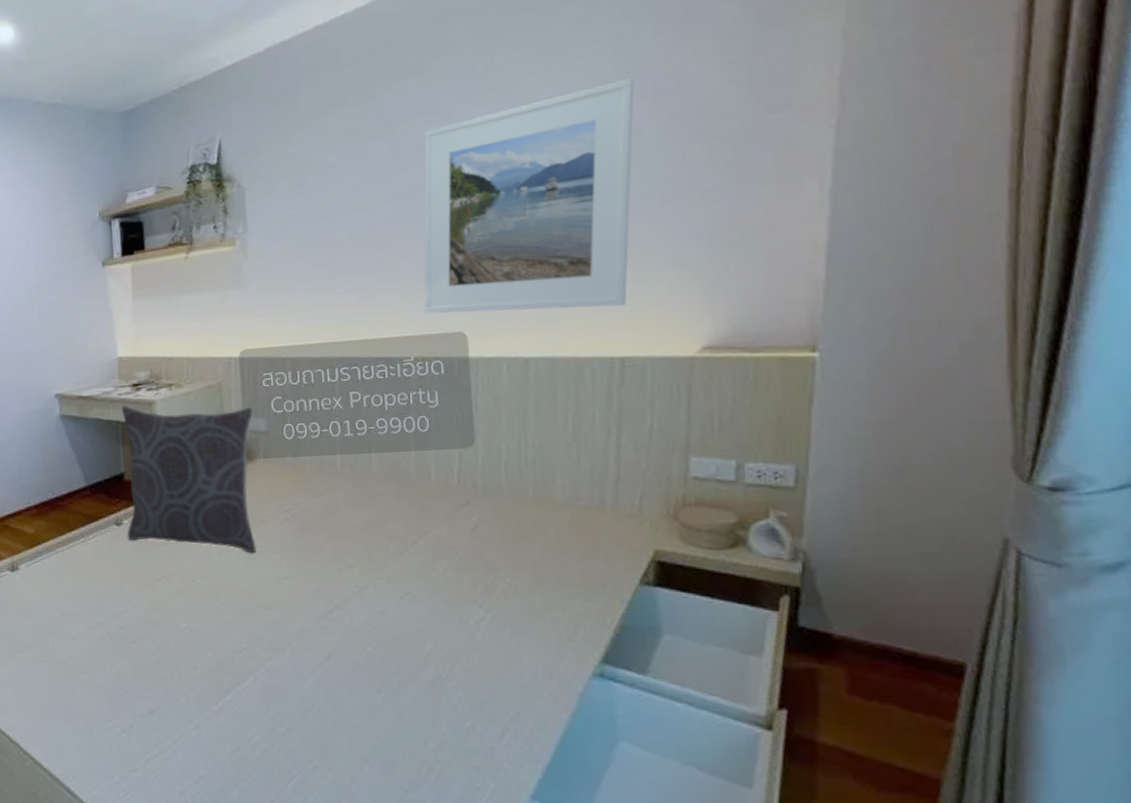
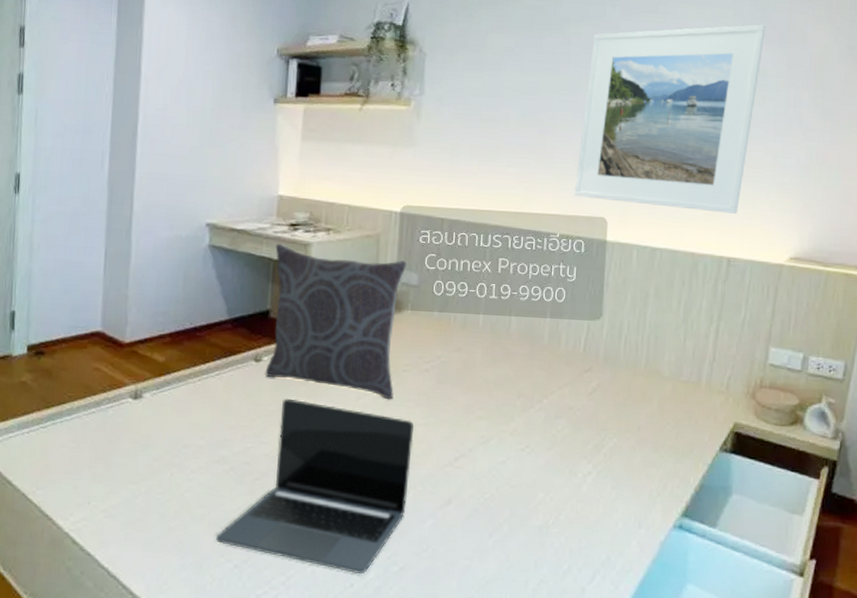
laptop: none [101,560,285,737] -> present [215,398,415,574]

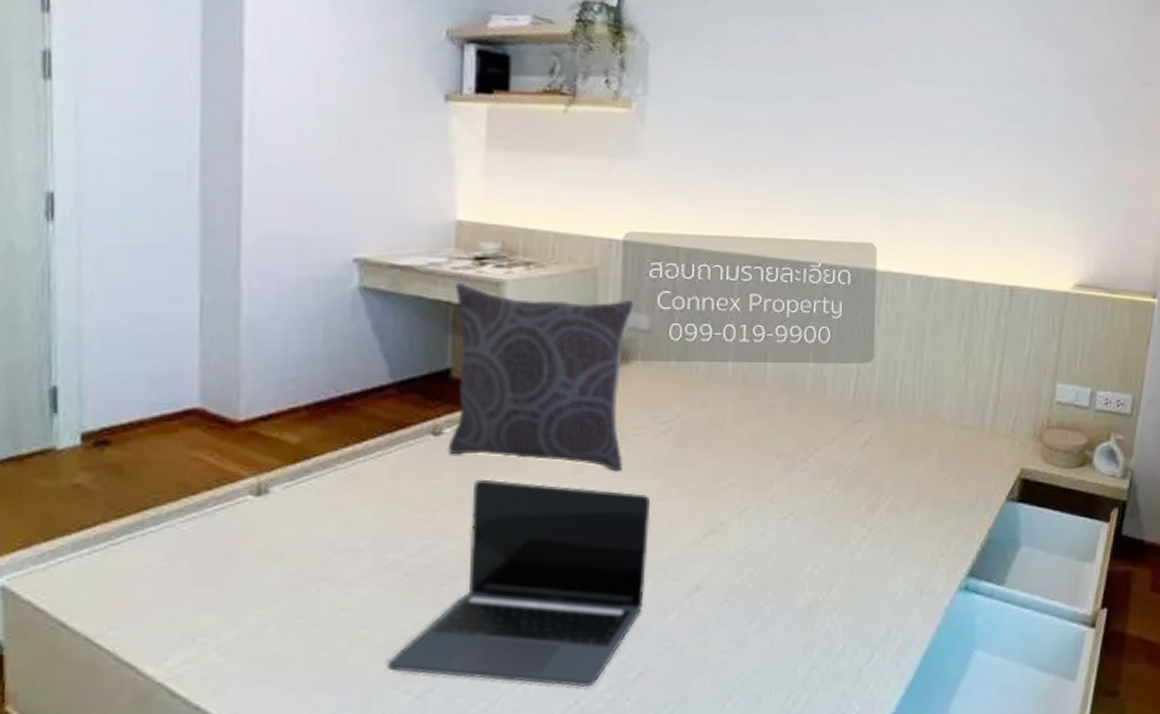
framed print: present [574,24,766,214] -> none [837,24,1046,237]

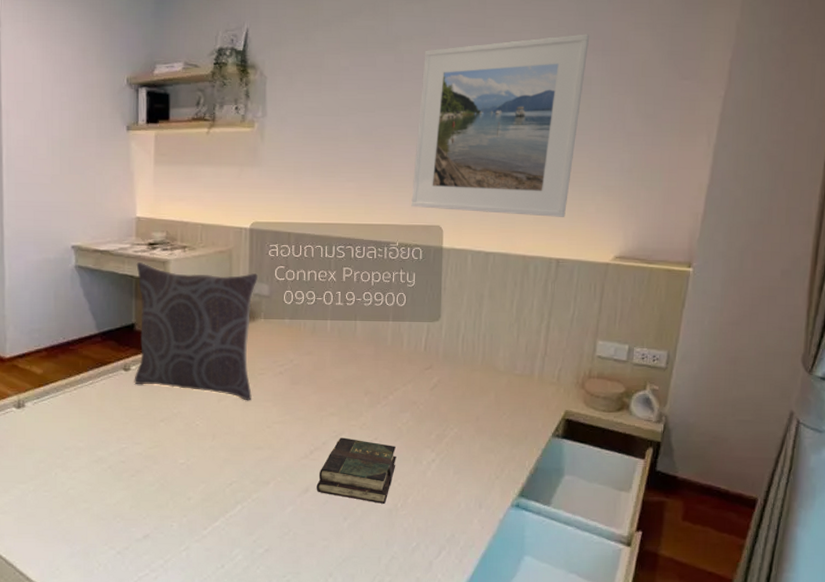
laptop: present [386,479,651,688] -> none [99,403,272,557]
book: none [711,514,817,599] -> present [316,437,396,505]
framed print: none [837,24,1046,237] -> present [411,34,590,217]

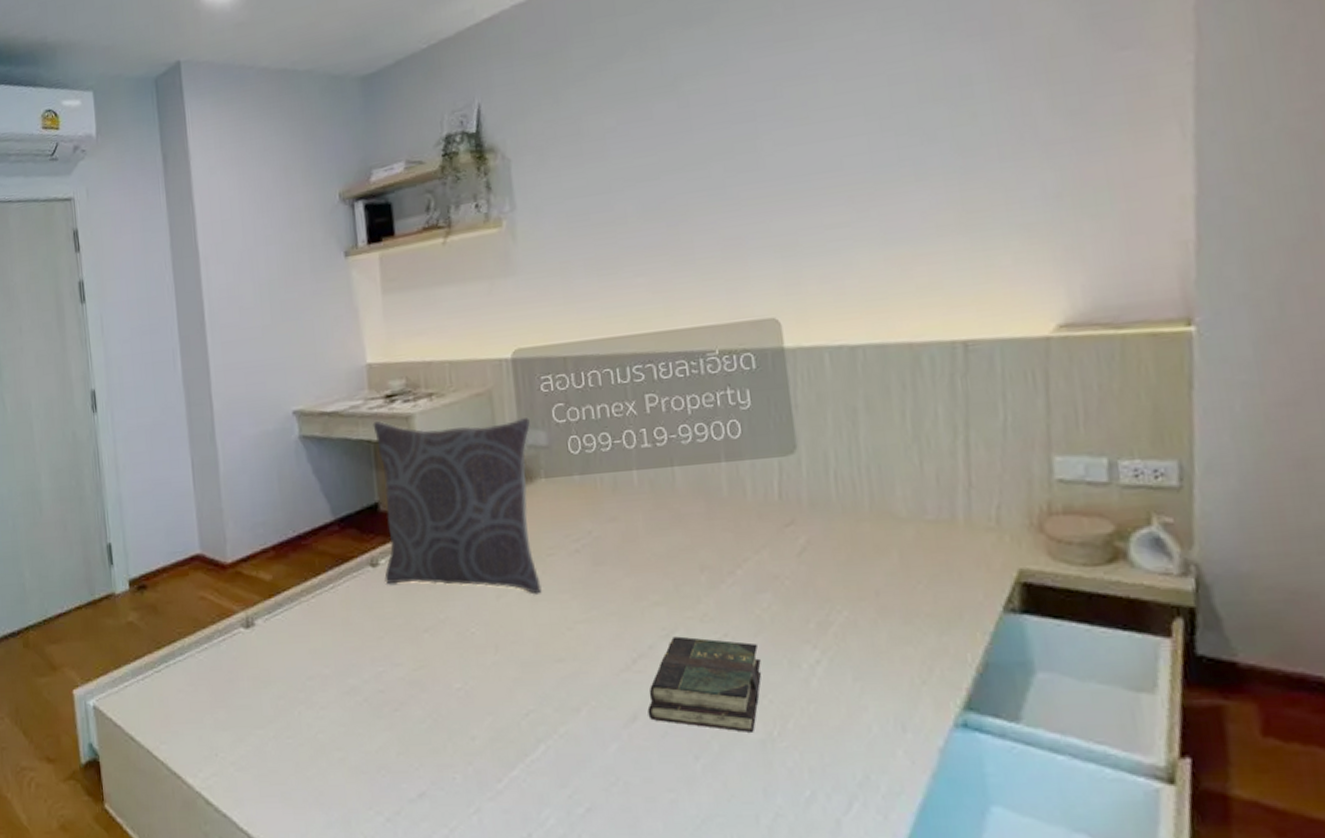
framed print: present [411,34,590,217] -> none [718,16,966,299]

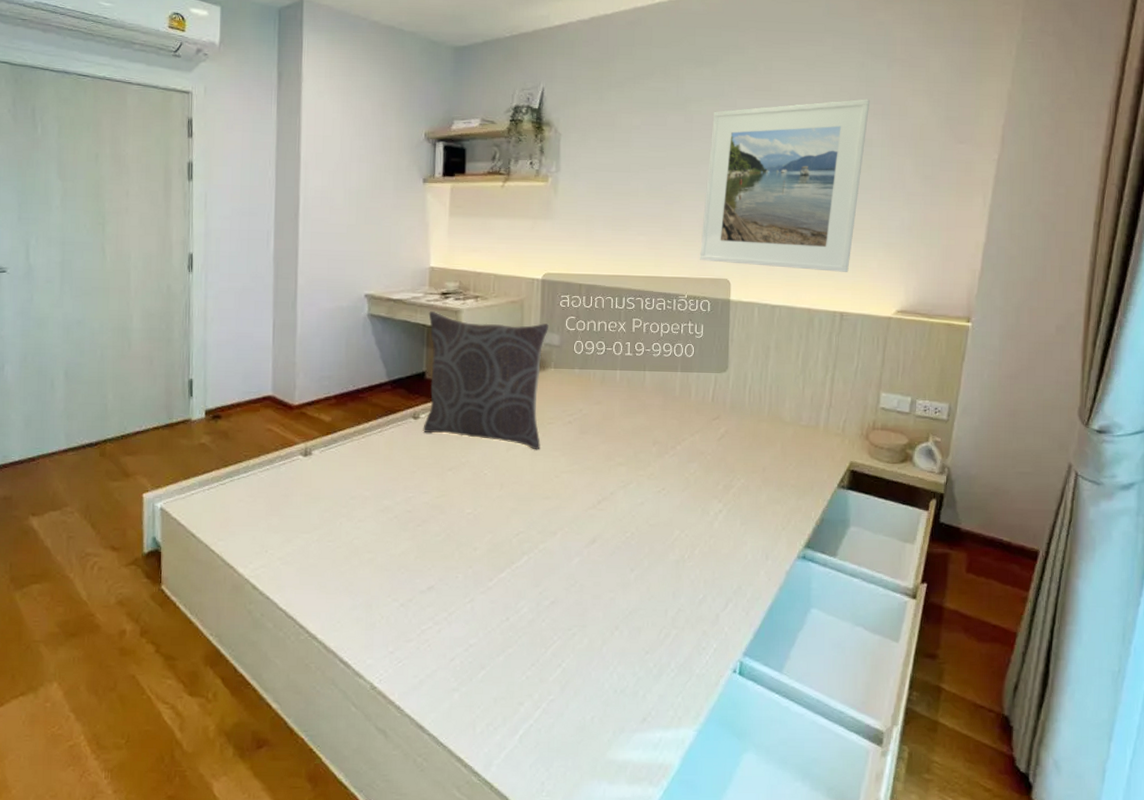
book: present [647,636,761,734] -> none [603,487,684,556]
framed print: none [718,16,966,299] -> present [700,99,870,272]

